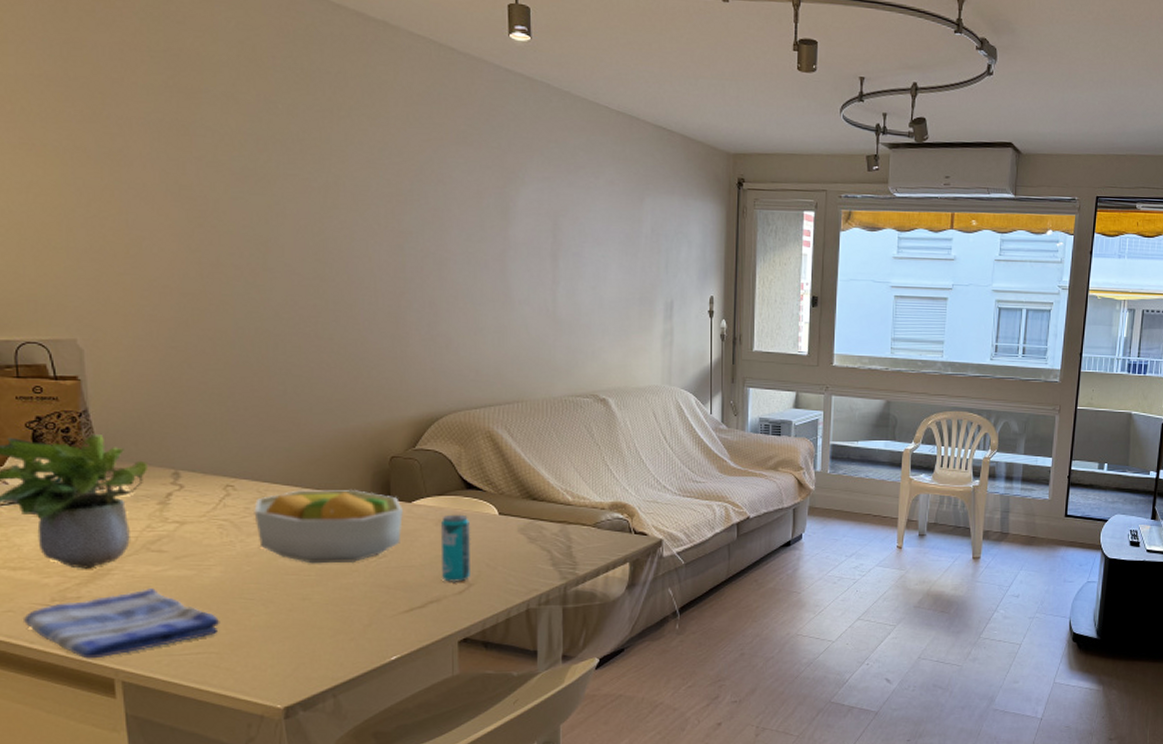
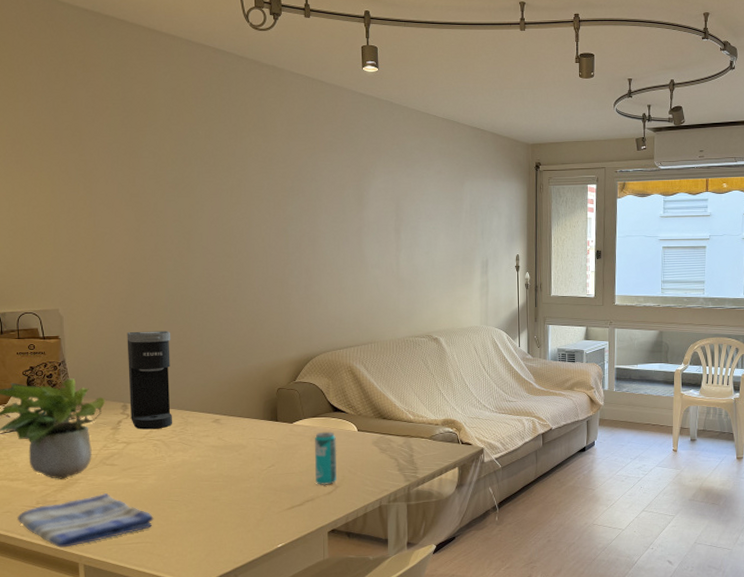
coffee maker: none [177,374,246,506] -> present [127,331,173,430]
fruit bowl: present [254,489,403,564] -> none [179,414,286,473]

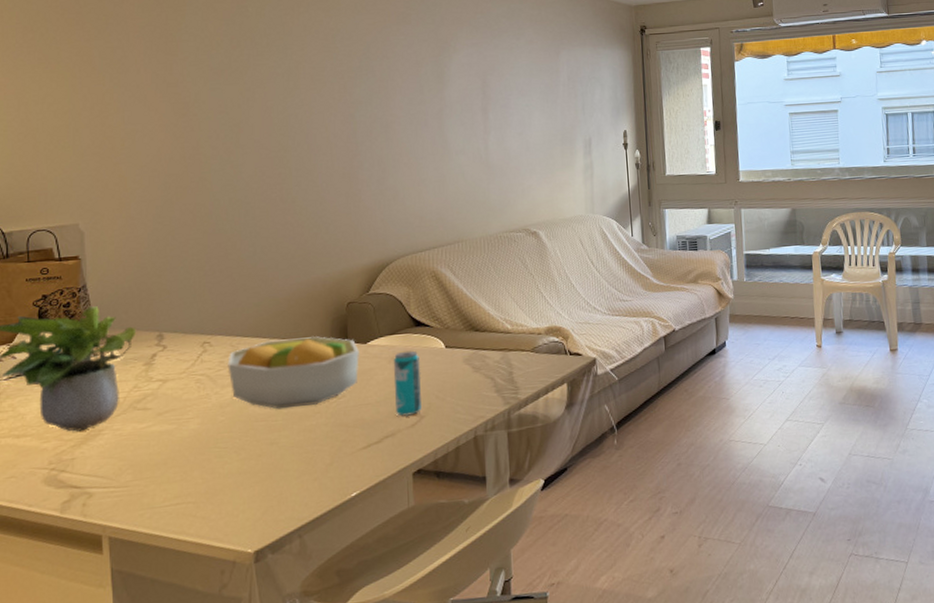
dish towel: present [16,493,154,548] -> none [23,445,197,518]
coffee maker: present [127,331,173,430] -> none [163,242,220,363]
fruit bowl: none [179,414,286,473] -> present [227,335,359,409]

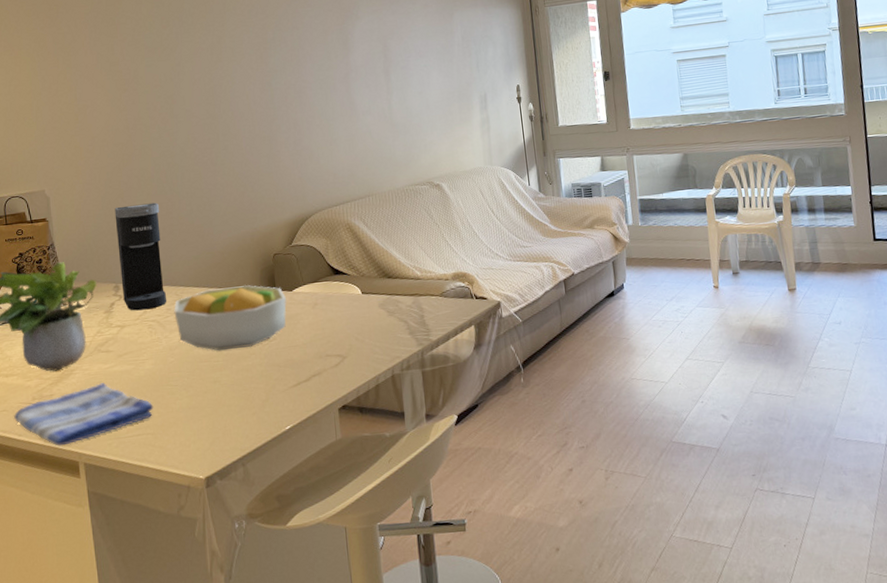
dish towel: none [23,445,197,518] -> present [13,383,154,446]
coffee maker: none [163,242,220,363] -> present [114,202,167,311]
beverage can: present [393,350,422,416] -> none [316,296,343,357]

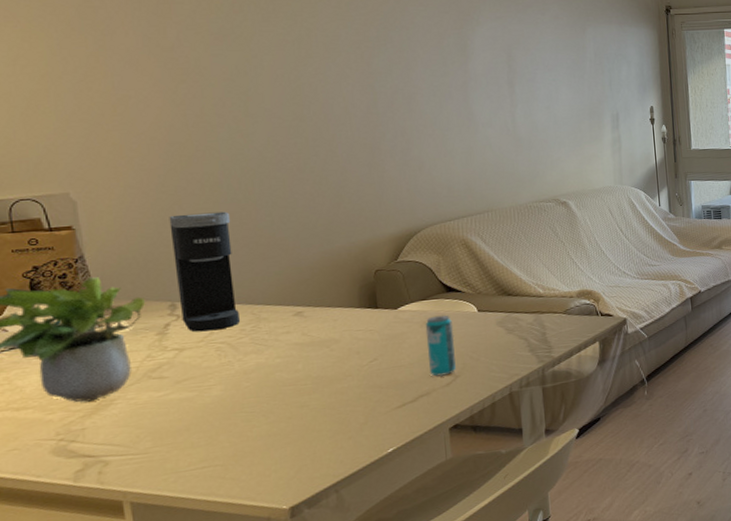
dish towel: present [13,383,154,446] -> none [28,413,223,486]
fruit bowl: present [174,284,286,351] -> none [249,302,390,374]
beverage can: none [316,296,343,357] -> present [425,315,456,376]

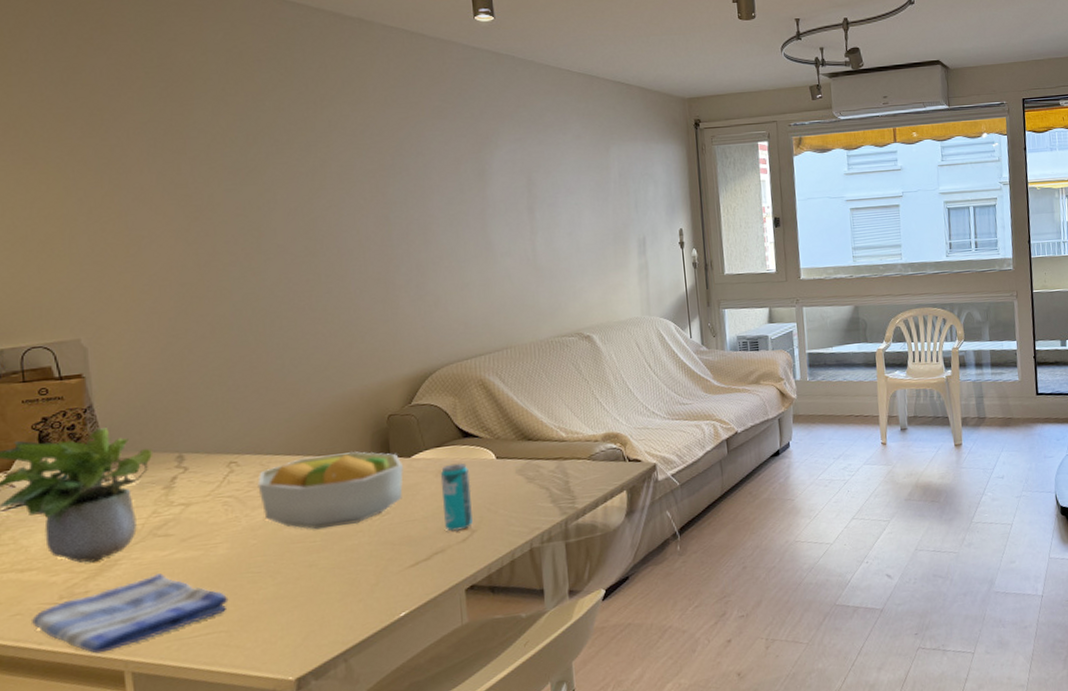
dish towel: none [28,413,223,486] -> present [30,573,229,654]
coffee maker: present [169,211,241,332] -> none [178,355,249,486]
fruit bowl: none [249,302,390,374] -> present [257,451,403,530]

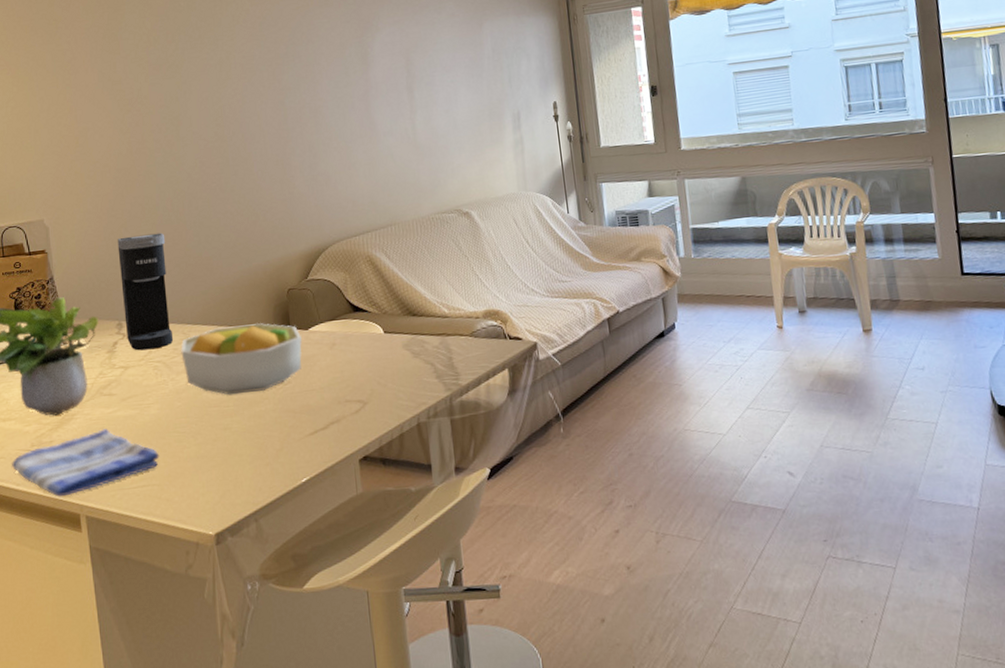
coffee maker: none [178,355,249,486] -> present [117,232,174,351]
beverage can: present [440,462,473,531] -> none [334,336,364,403]

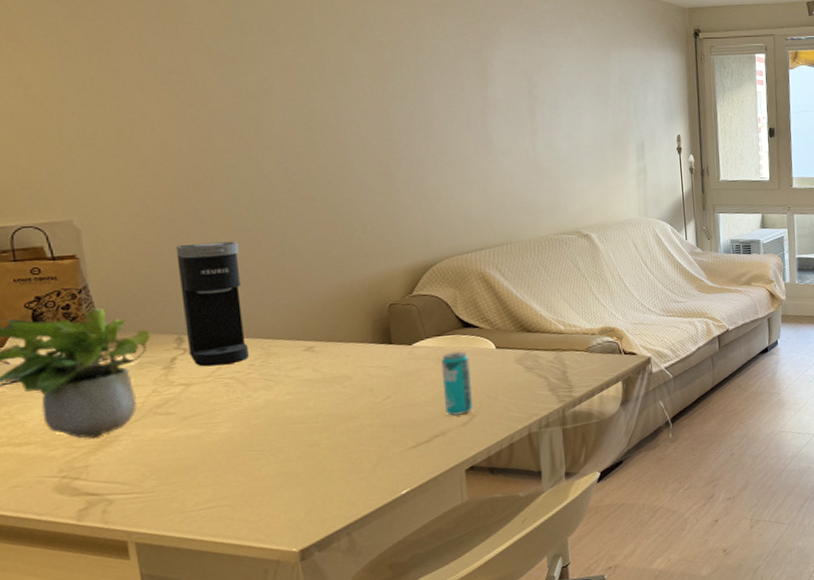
dish towel: present [11,429,160,497] -> none [30,450,231,525]
fruit bowl: present [181,322,302,395] -> none [259,337,405,412]
beverage can: none [334,336,364,403] -> present [441,351,473,416]

